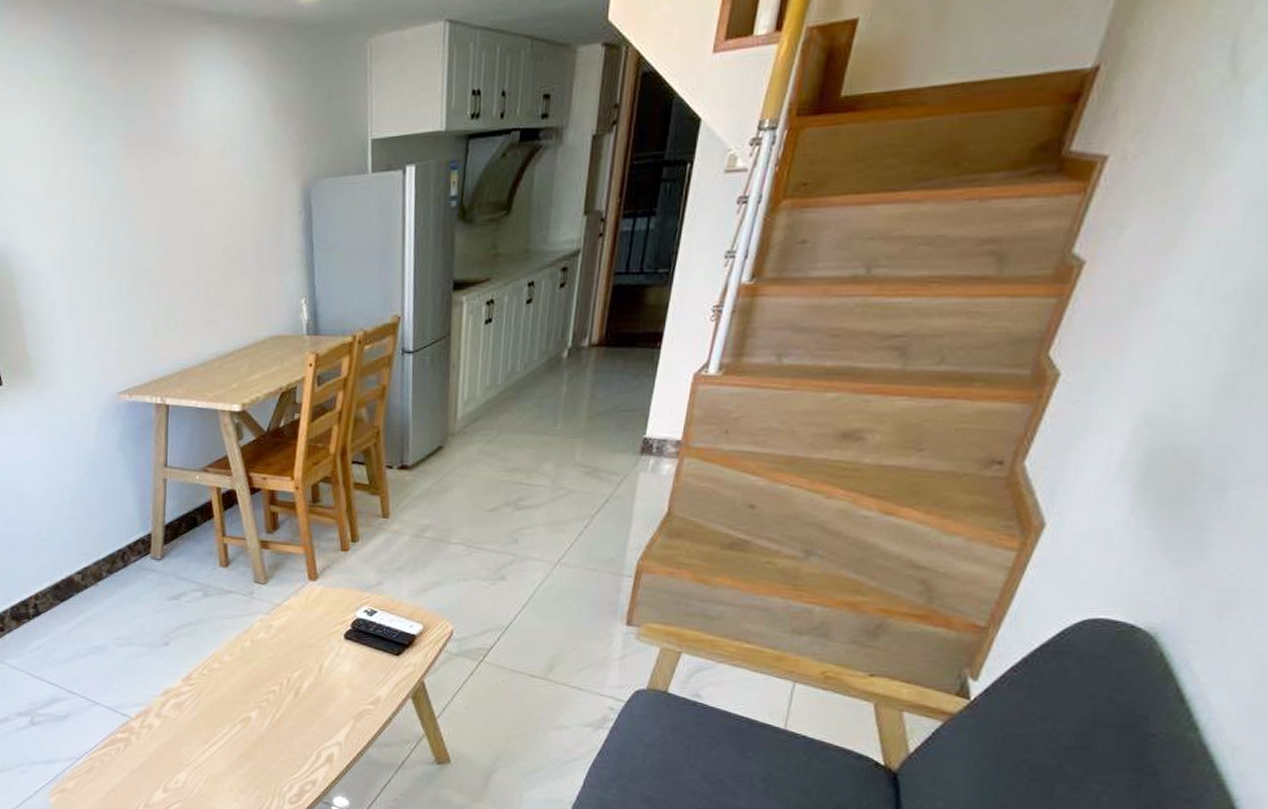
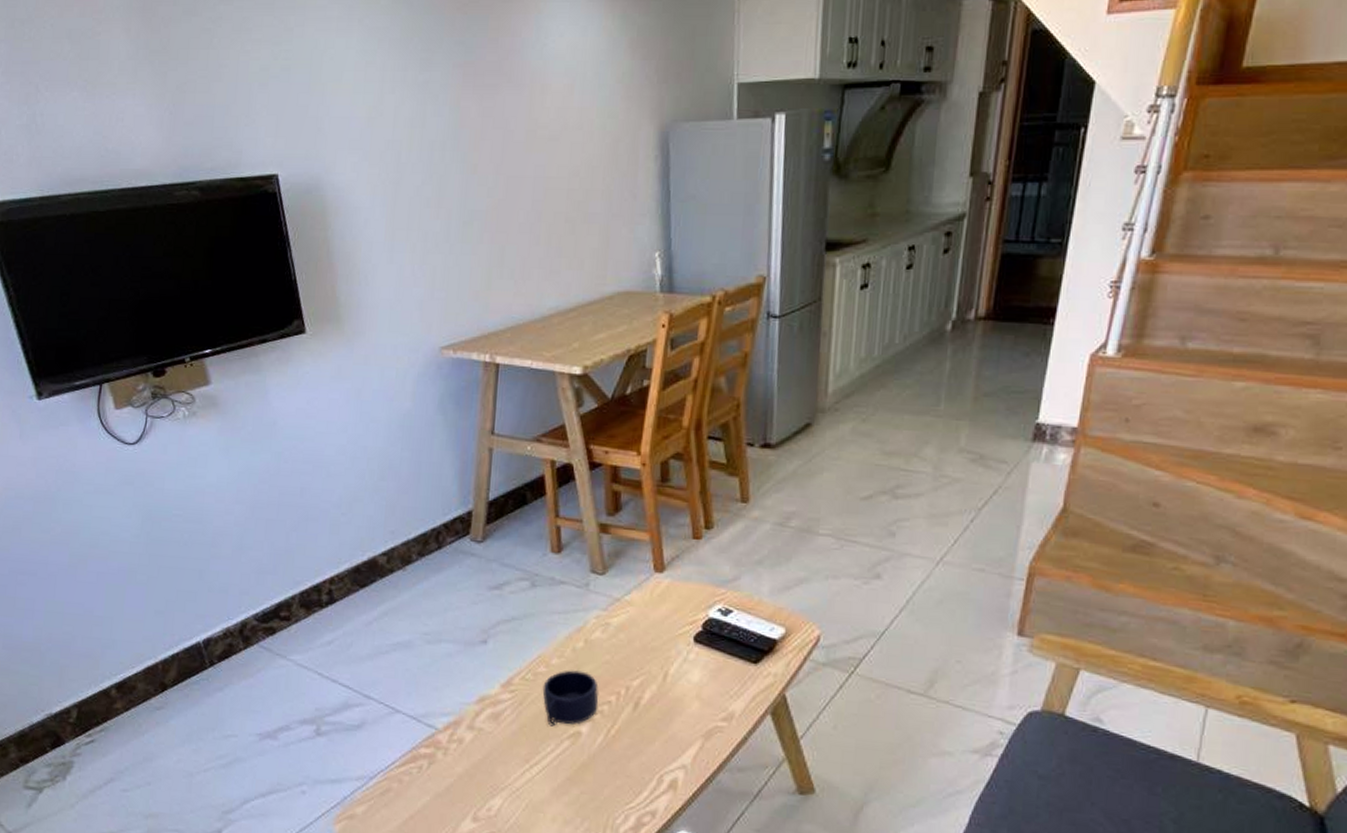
mug: none [217,665,265,713] -> present [542,669,599,727]

